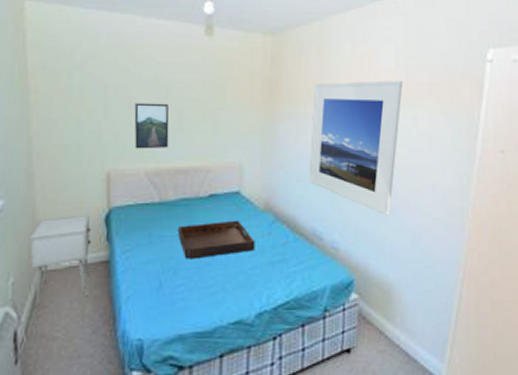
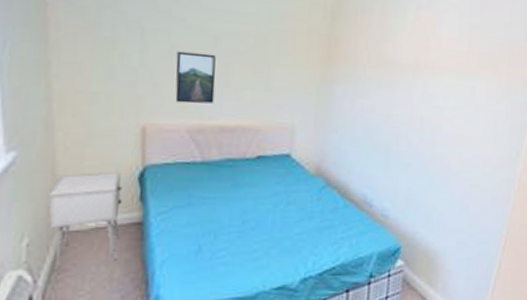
serving tray: present [178,220,255,260] -> none [221,184,304,223]
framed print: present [309,81,403,215] -> none [363,45,464,185]

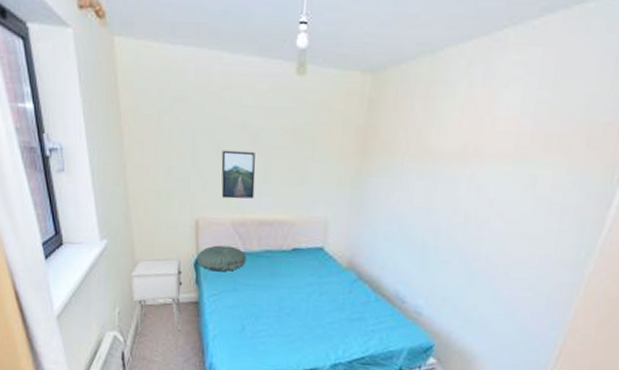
pillow: none [142,154,204,184] -> present [196,245,247,271]

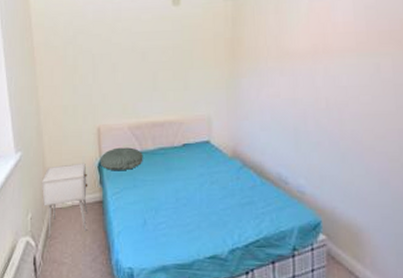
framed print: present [221,150,256,199] -> none [117,67,146,107]

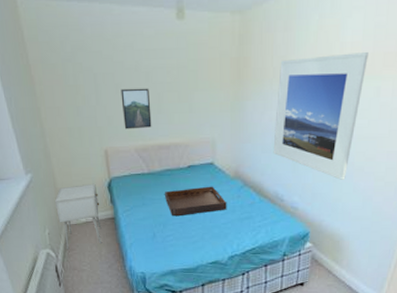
pillow: present [100,147,143,170] -> none [109,169,151,190]
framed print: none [117,67,146,107] -> present [120,88,152,130]
serving tray: none [158,166,226,201] -> present [165,186,227,217]
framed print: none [272,31,362,160] -> present [273,52,368,180]

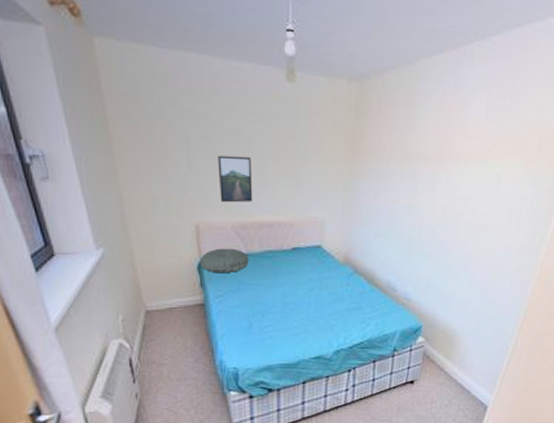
nightstand: present [54,183,102,250] -> none [131,263,188,341]
pillow: none [109,169,151,190] -> present [199,248,249,273]
serving tray: present [165,186,227,217] -> none [265,271,335,305]
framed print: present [273,52,368,180] -> none [387,135,490,271]

